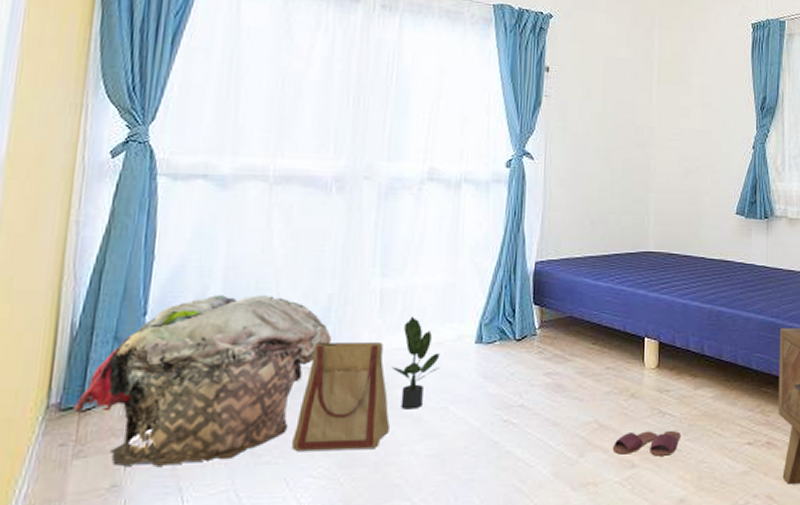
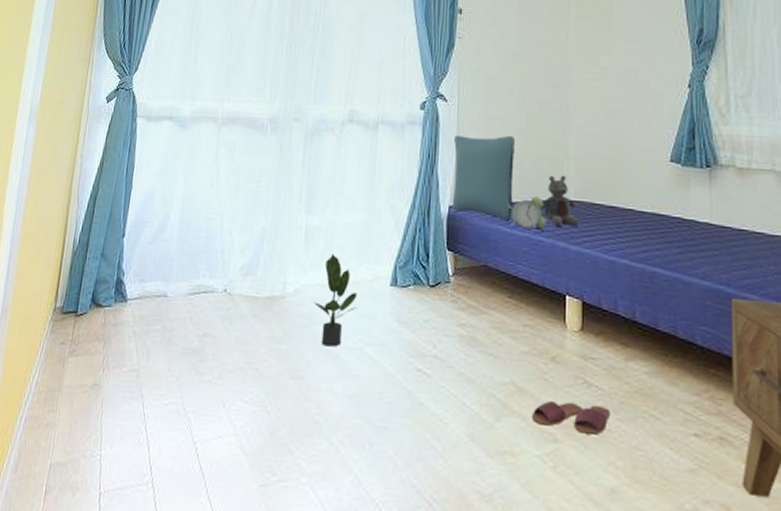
laundry basket: present [73,294,331,466] -> none [71,222,263,373]
shopping bag: present [292,341,390,452] -> none [229,271,311,382]
pillow: none [538,192,600,274] -> present [451,135,515,221]
alarm clock: none [591,249,632,281] -> present [506,196,550,230]
stuffed animal: none [623,228,658,277] -> present [541,175,580,228]

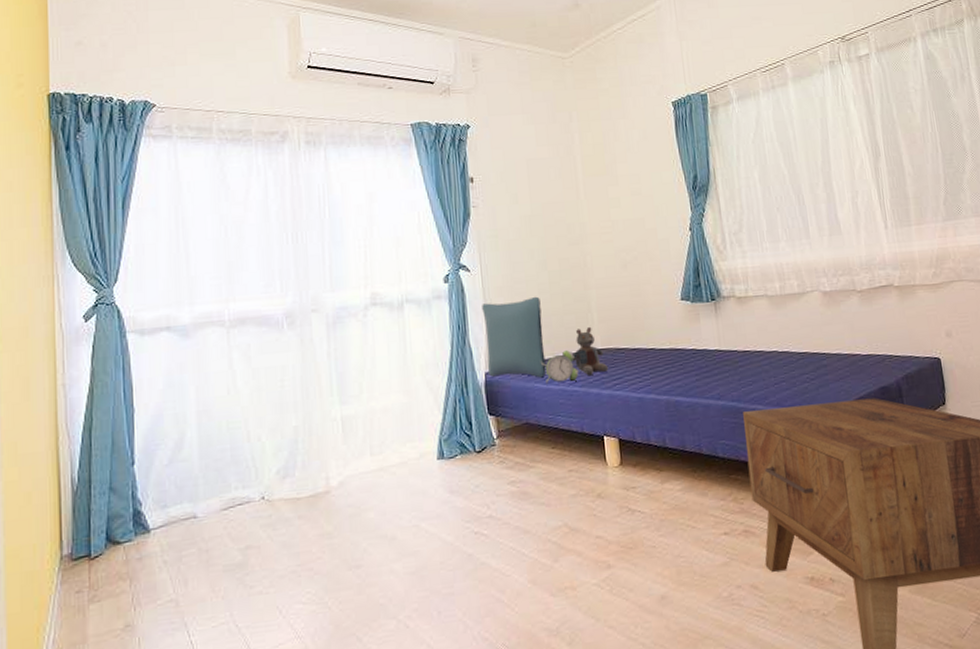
potted plant: present [314,253,358,347] -> none [361,439,406,531]
slippers: present [531,400,610,435] -> none [585,527,653,556]

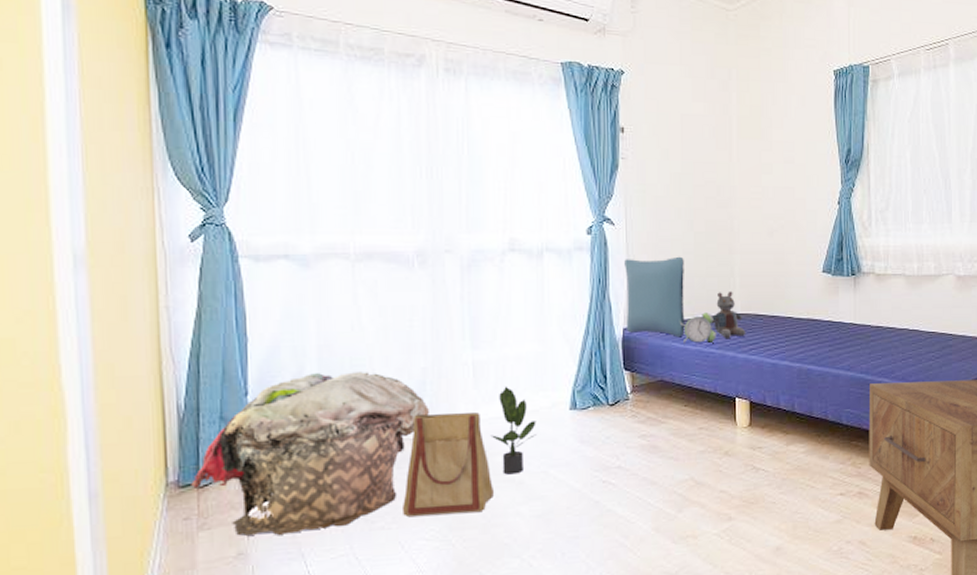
laundry basket: none [83,433,302,607] -> present [191,370,429,536]
shopping bag: none [279,467,367,580] -> present [403,411,493,517]
potted plant: none [361,439,406,531] -> present [490,386,537,475]

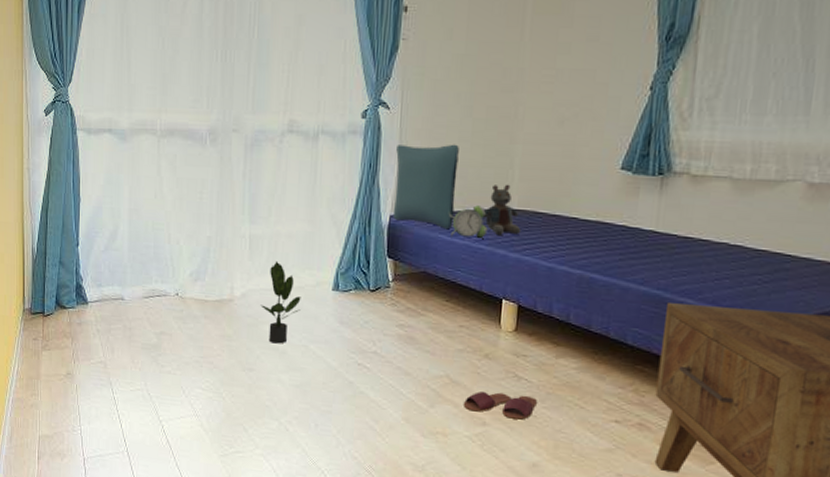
laundry basket: present [191,370,429,536] -> none [39,232,211,365]
shopping bag: present [403,411,493,517] -> none [186,277,260,374]
slippers: none [709,484,774,509] -> present [463,391,537,420]

